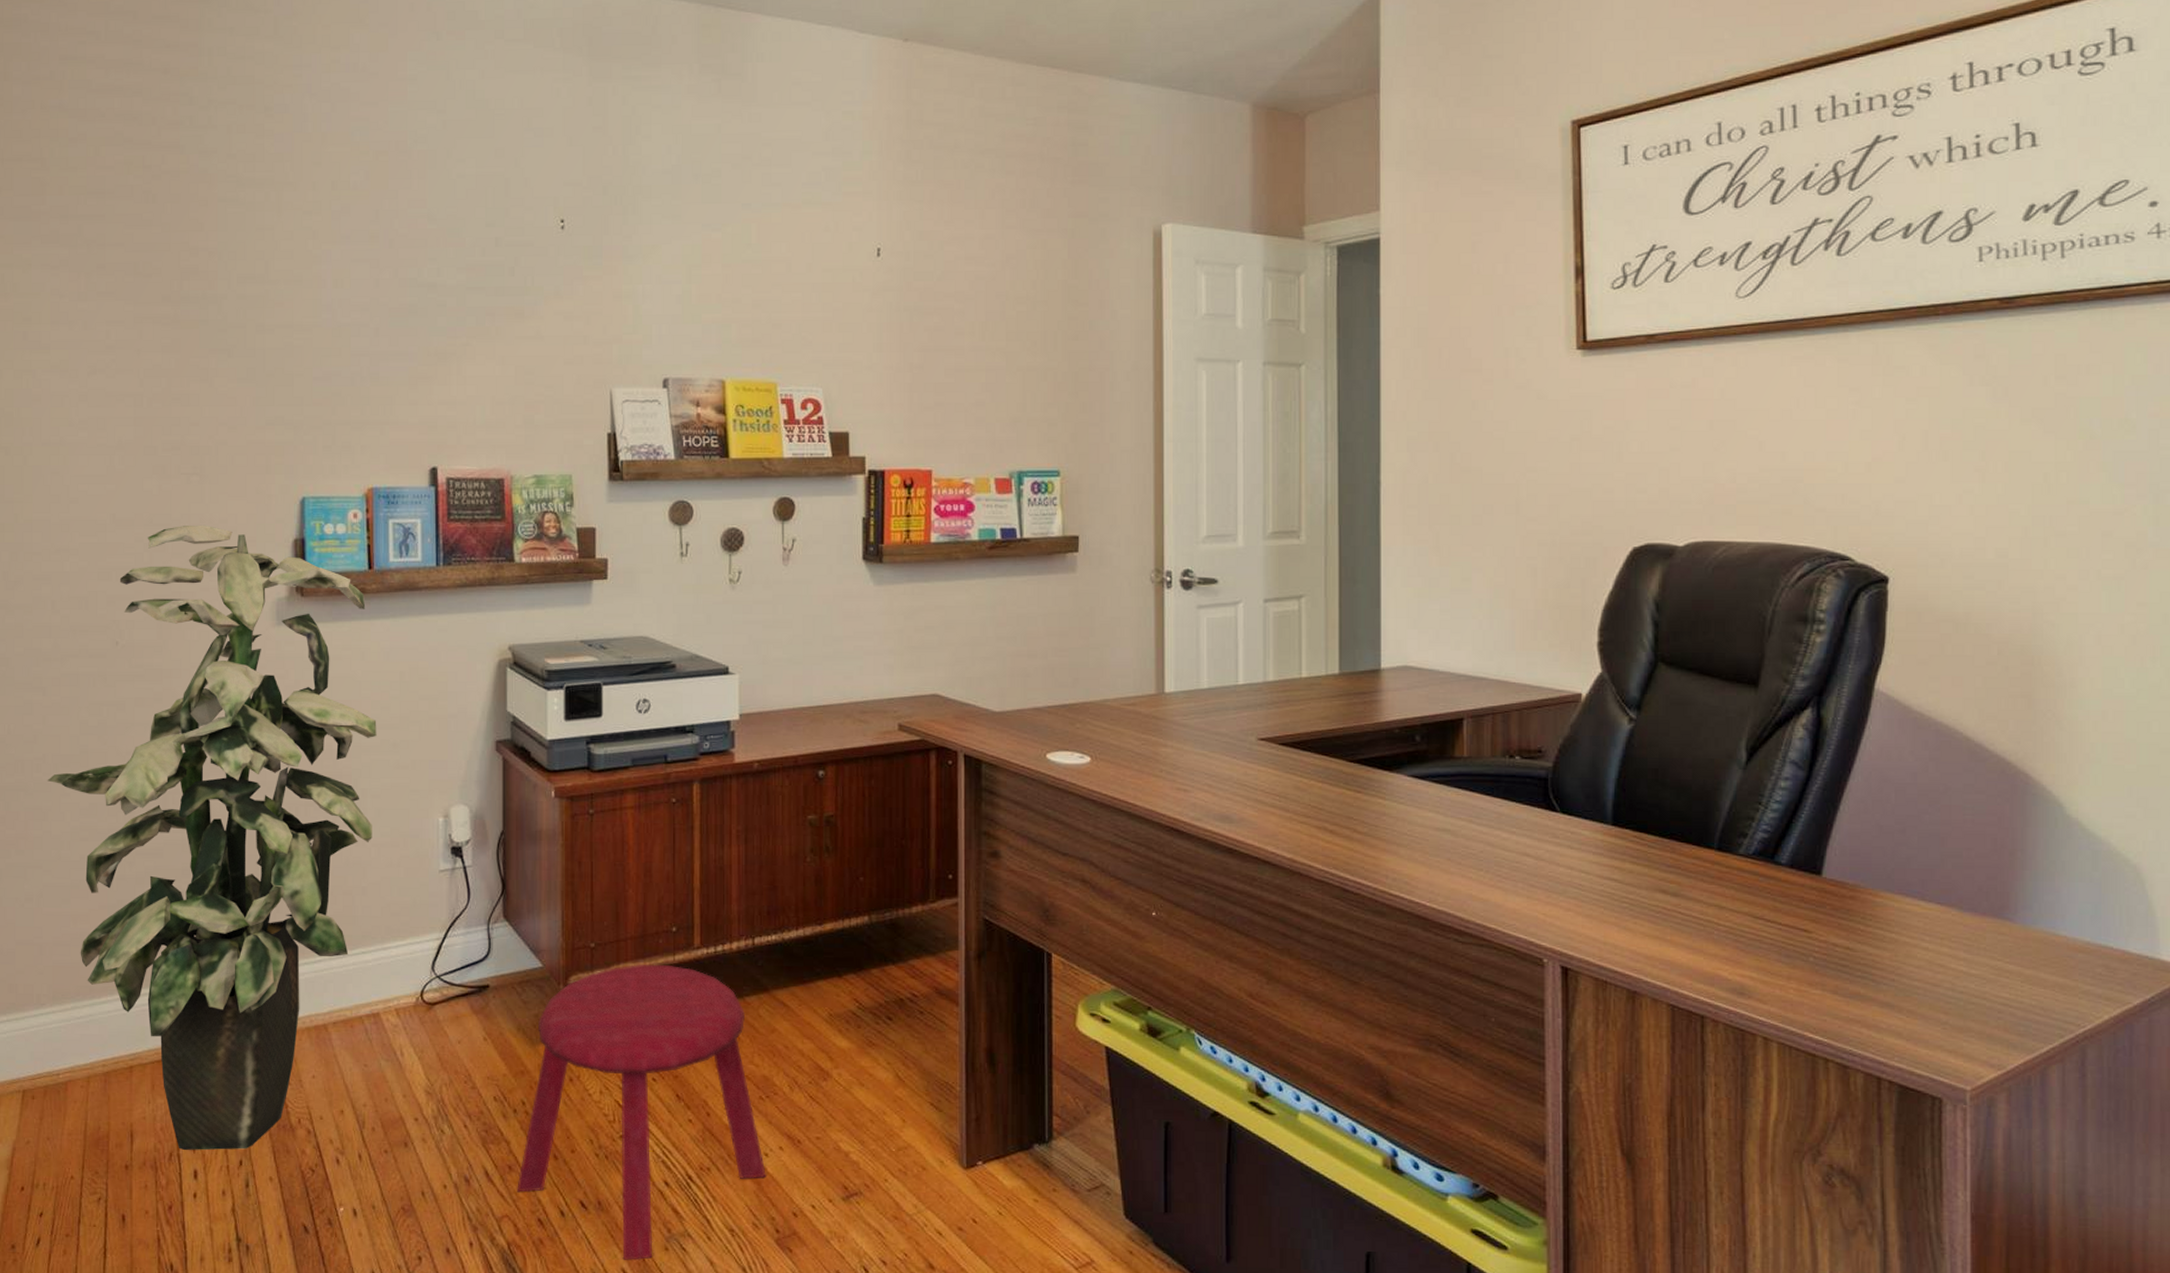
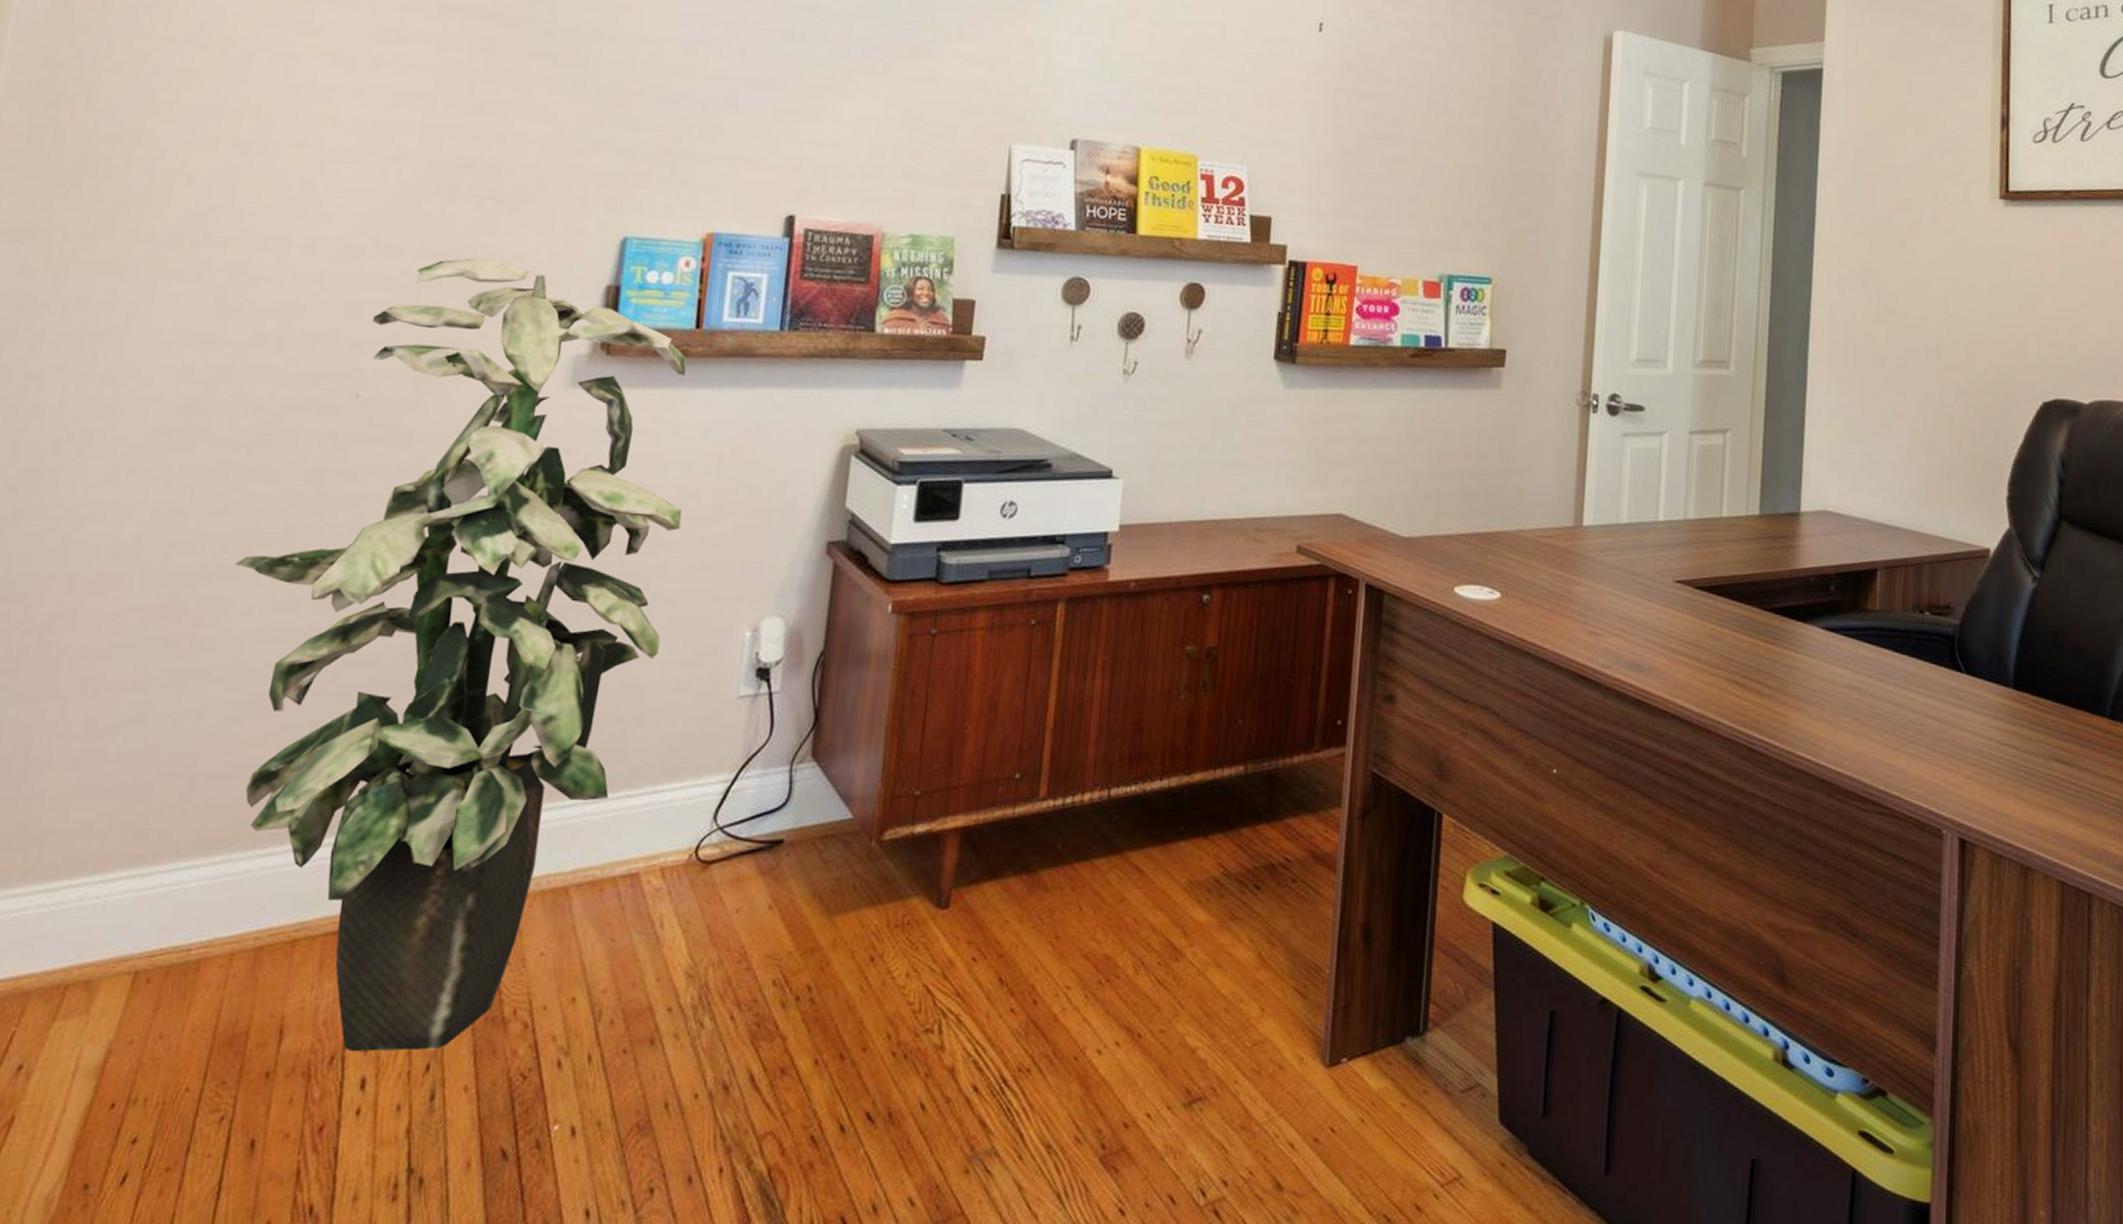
stool: present [517,964,766,1261] -> none [788,817,1097,1187]

